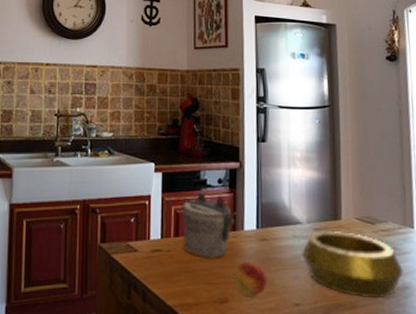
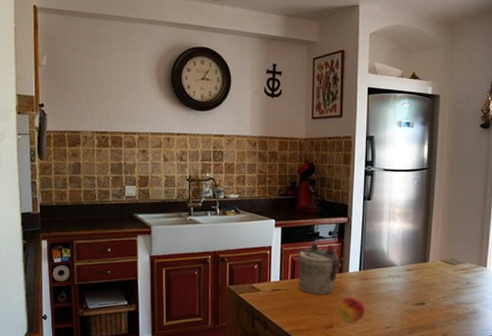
decorative bowl: present [302,230,404,298] -> none [395,270,475,320]

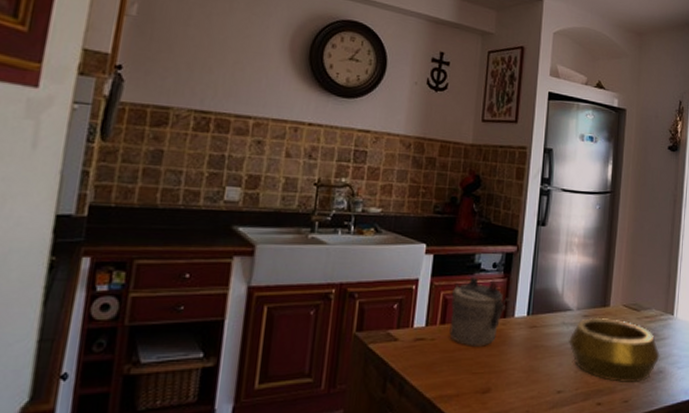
fruit: present [337,296,366,323] -> none [497,350,533,385]
decorative bowl: none [395,270,475,320] -> present [569,317,660,382]

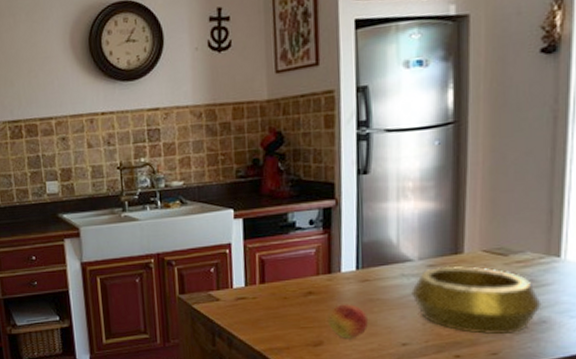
teapot: present [449,276,510,347] -> none [267,235,334,303]
fruit: none [497,350,533,385] -> present [327,304,369,339]

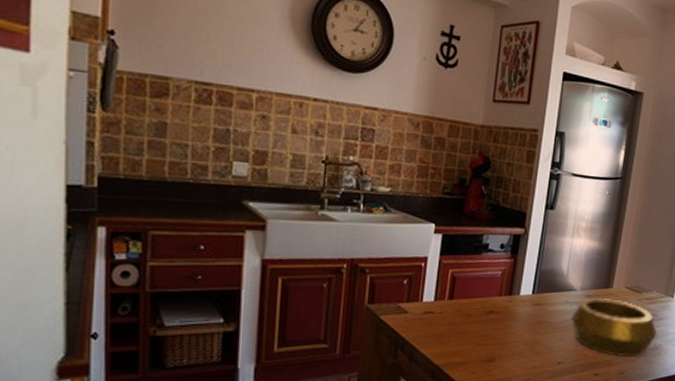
fruit: present [327,304,369,339] -> none [501,324,536,356]

